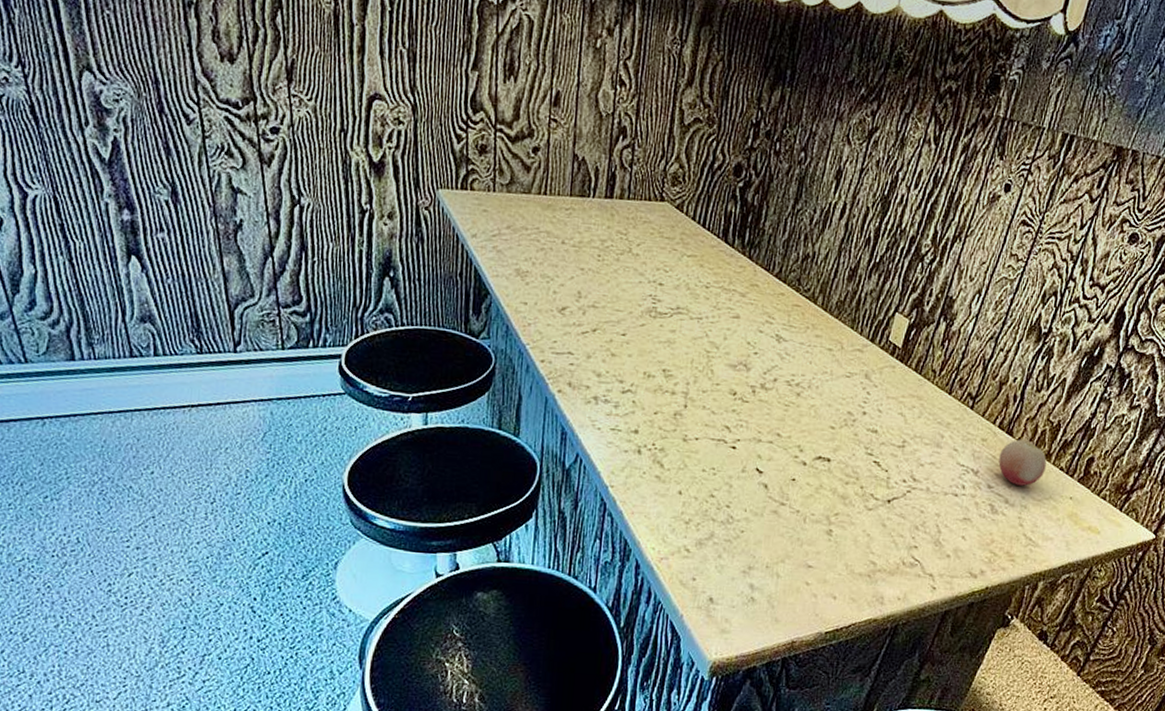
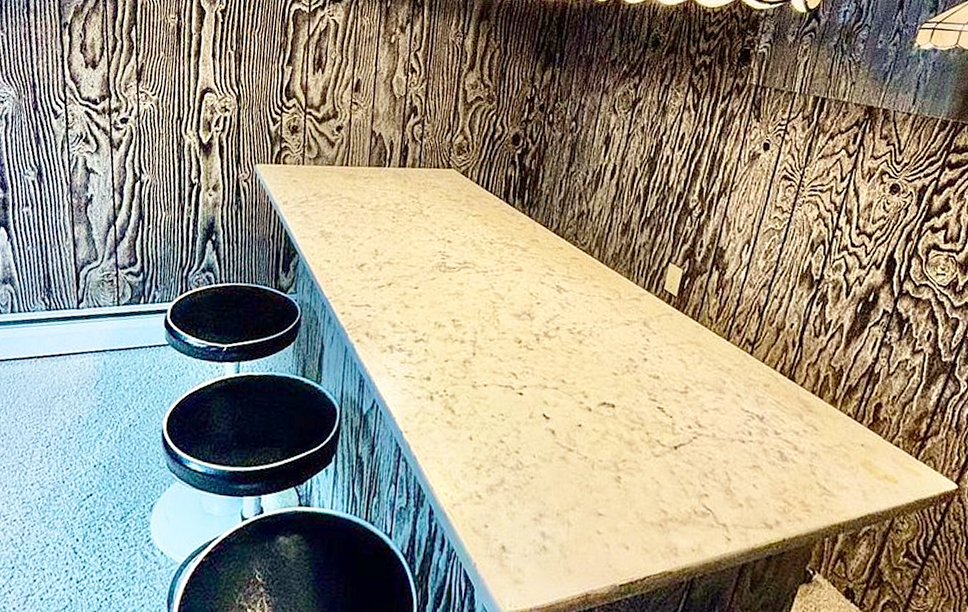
fruit: present [998,439,1047,486] -> none [783,384,833,433]

